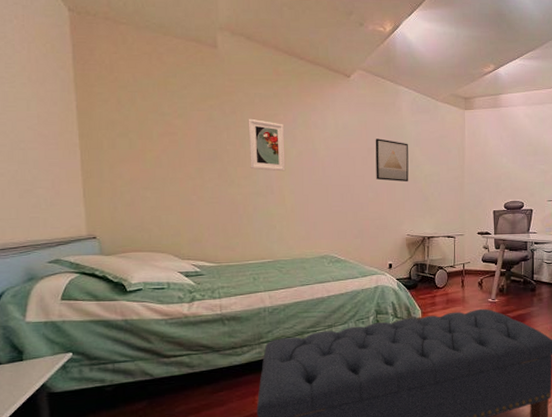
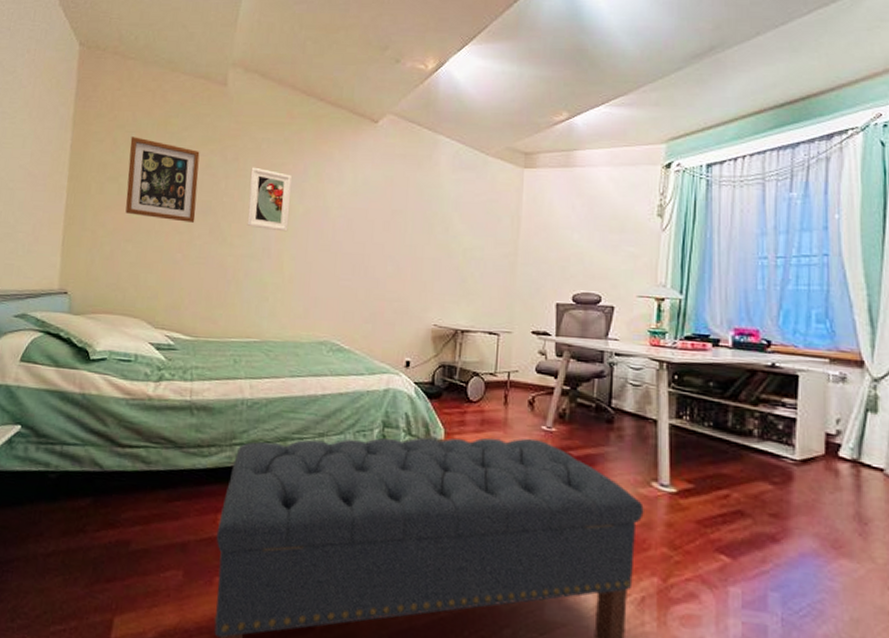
wall art: none [134,96,204,169] -> present [125,136,200,223]
wall art: present [375,138,409,182] -> none [399,198,444,257]

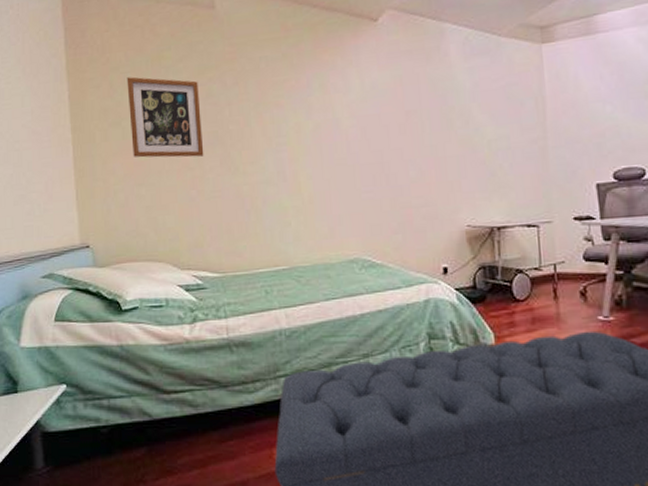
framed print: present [247,167,292,232] -> none [253,88,300,152]

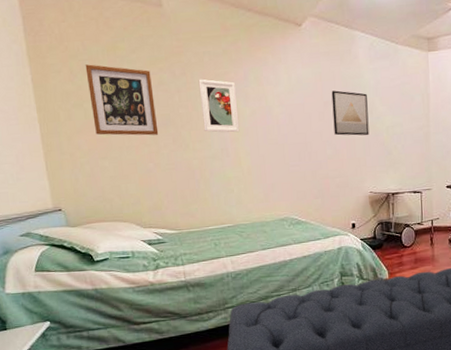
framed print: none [253,88,300,152] -> present [198,79,240,133]
wall art: none [415,96,465,153] -> present [331,90,369,136]

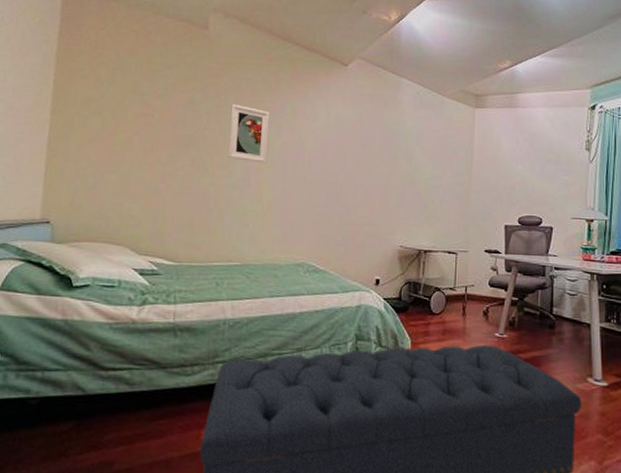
wall art: present [85,64,159,136] -> none [109,74,183,155]
wall art: present [331,90,369,136] -> none [368,134,408,185]

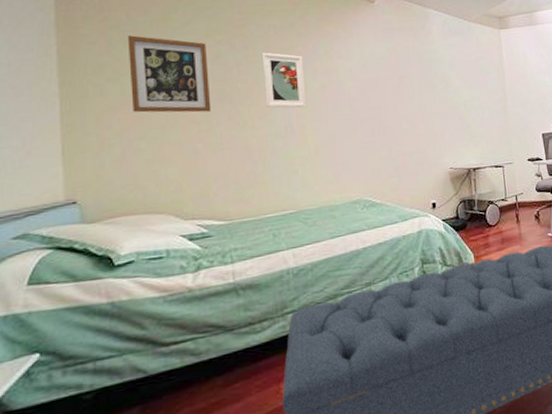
wall art: none [109,74,183,155] -> present [127,35,212,113]

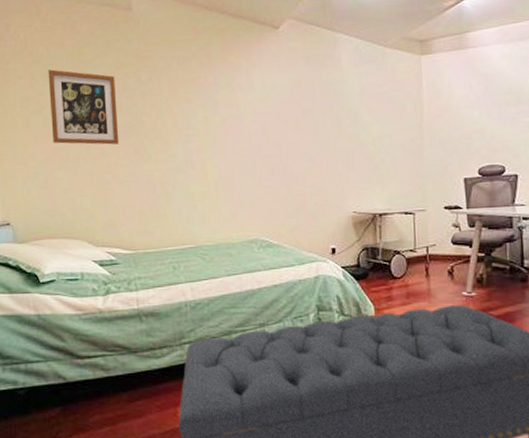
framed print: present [261,52,307,108] -> none [165,84,207,143]

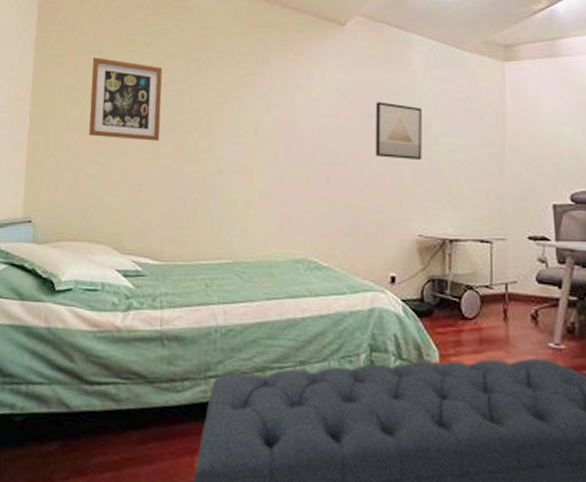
wall art: none [310,97,353,148] -> present [375,102,422,161]

